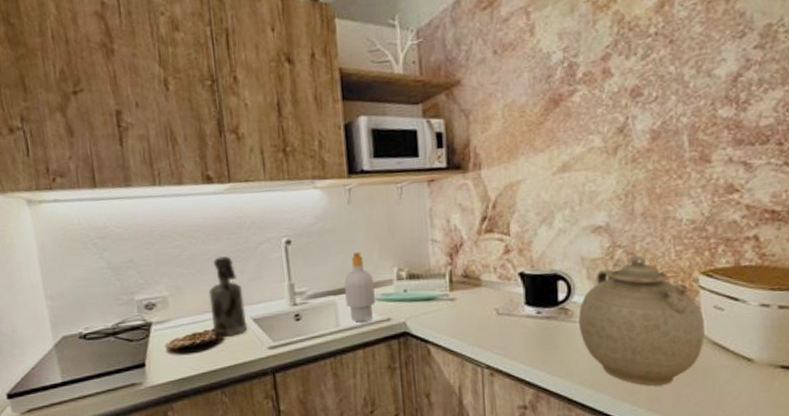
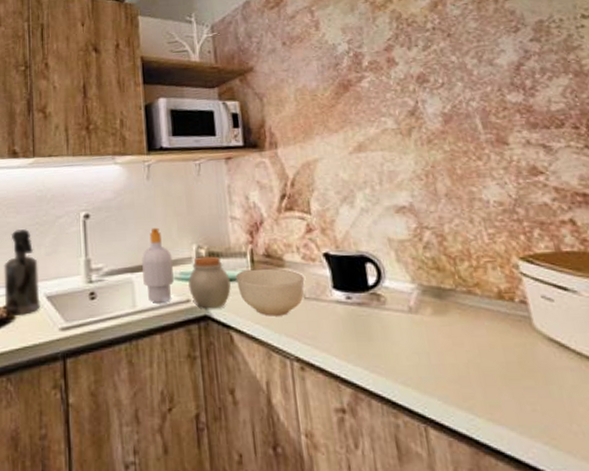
jar: none [389,277,430,326] -> present [188,255,231,309]
bowl: none [434,287,499,331] -> present [235,268,305,316]
teapot: present [578,256,705,386] -> none [392,238,539,390]

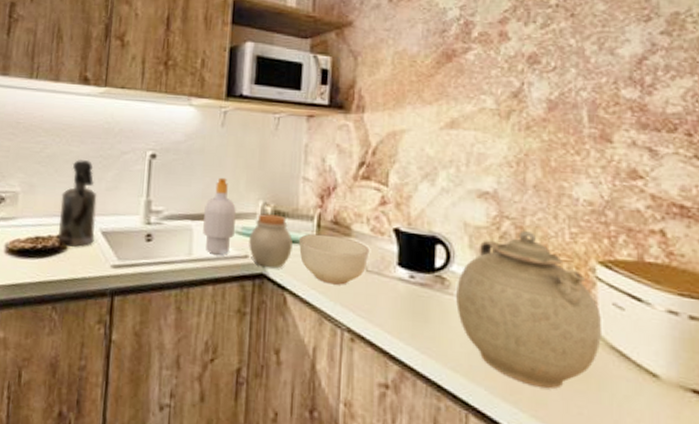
teapot: none [392,238,539,390] -> present [456,231,603,389]

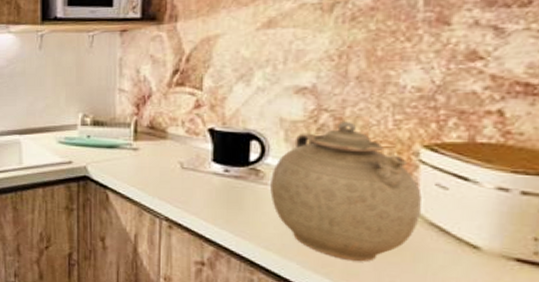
soap bottle: present [203,177,236,255] -> none [30,95,58,162]
jar: present [249,213,293,268] -> none [72,123,112,171]
bowl: present [298,233,370,285] -> none [117,139,185,182]

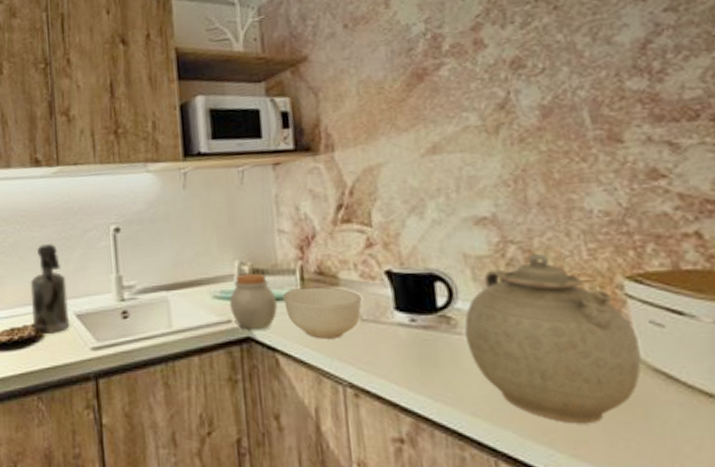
jar: none [72,123,112,171] -> present [229,272,277,330]
bowl: none [117,139,185,182] -> present [282,287,362,339]

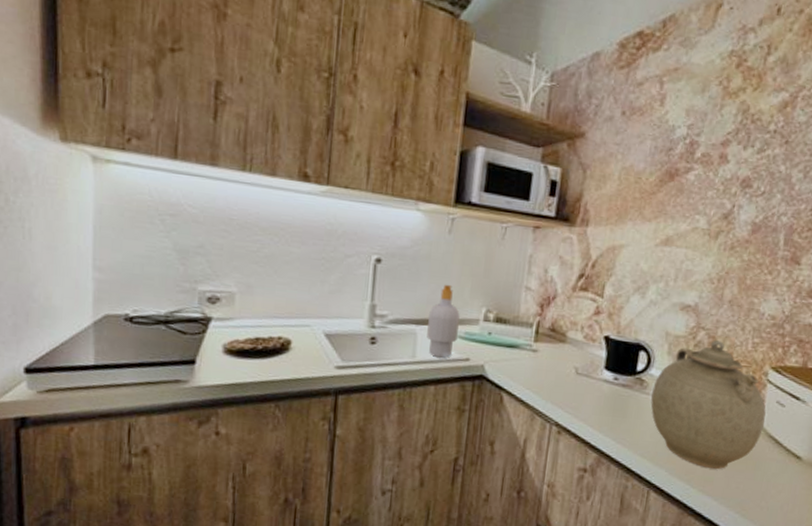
spray bottle: present [30,244,70,334] -> none [278,261,320,349]
soap bottle: none [178,242,213,323] -> present [427,284,460,358]
jar: present [229,272,277,330] -> none [470,319,512,371]
bowl: present [282,287,362,339] -> none [517,339,581,386]

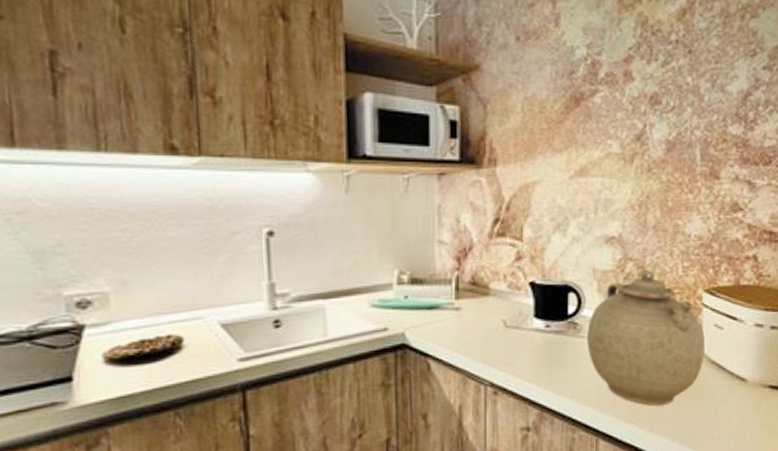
soap bottle: present [427,284,460,358] -> none [336,249,371,332]

